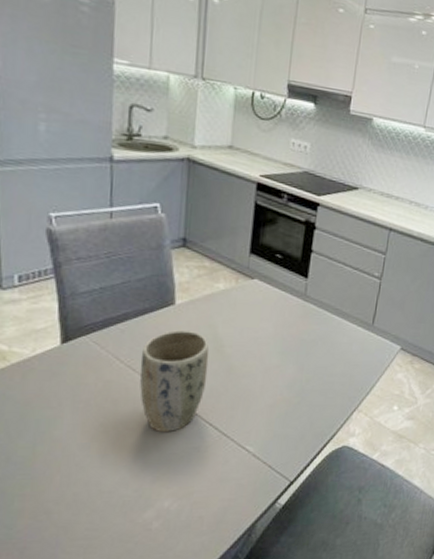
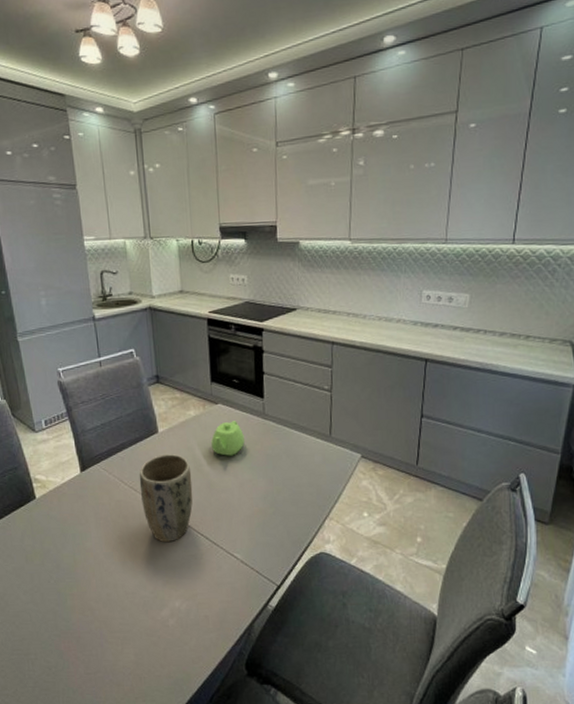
teapot: none [239,299,279,338] -> present [211,421,245,456]

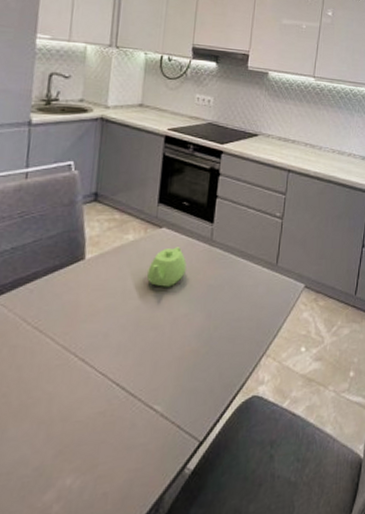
plant pot: present [139,454,193,542] -> none [46,285,118,398]

